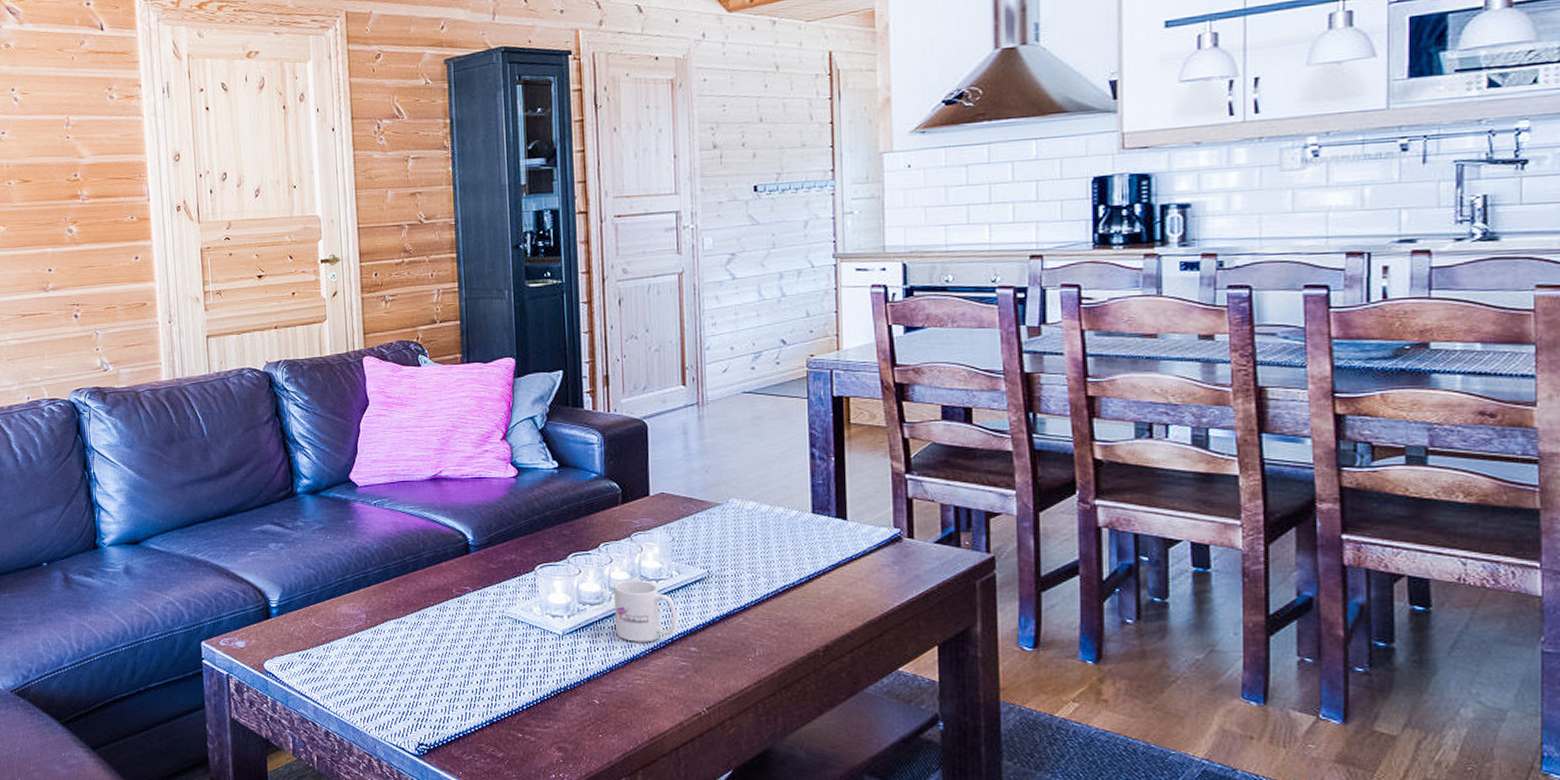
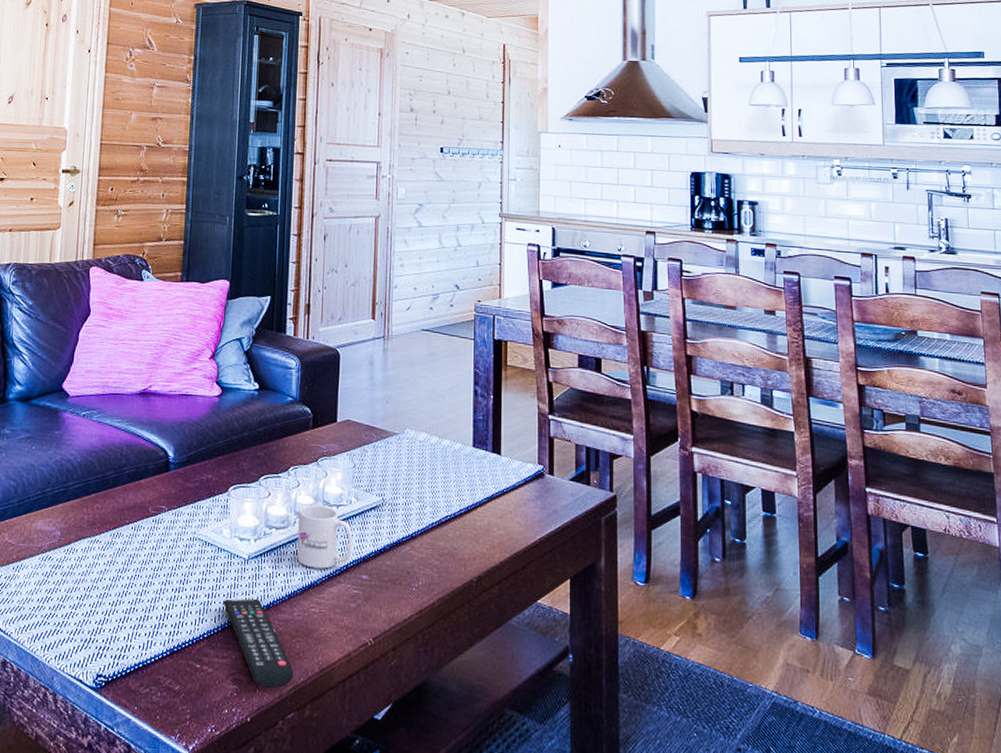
remote control: none [540,672,622,756] -> present [223,598,294,689]

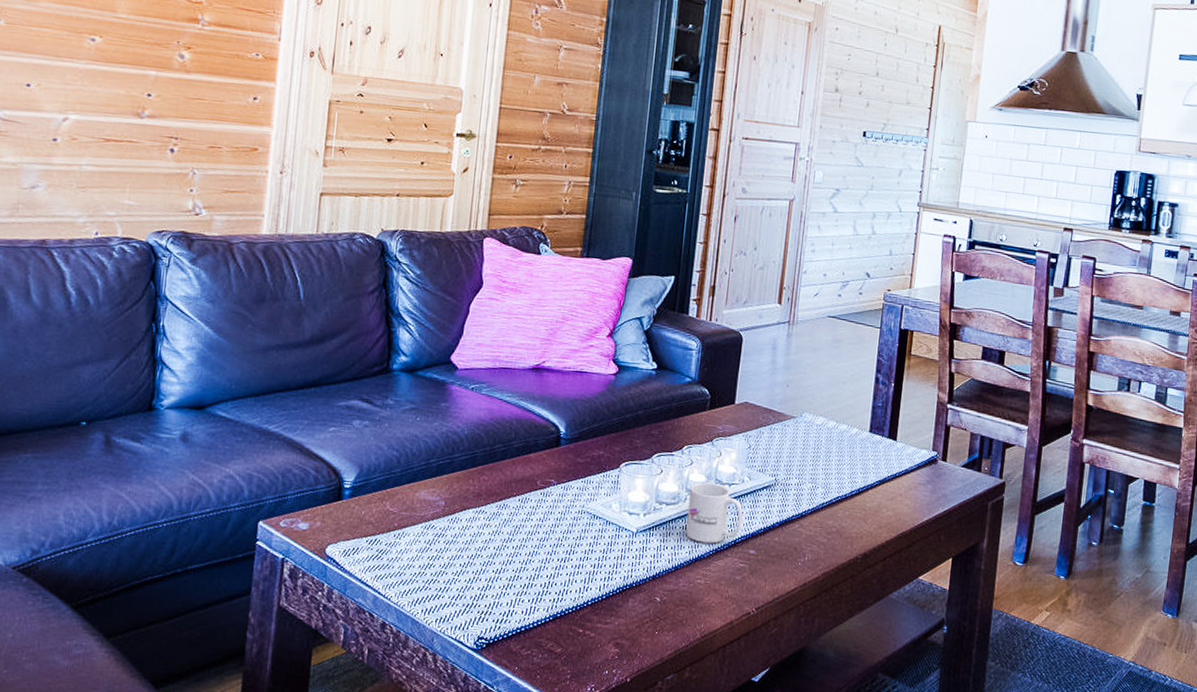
remote control: present [223,598,294,689] -> none [609,569,676,652]

